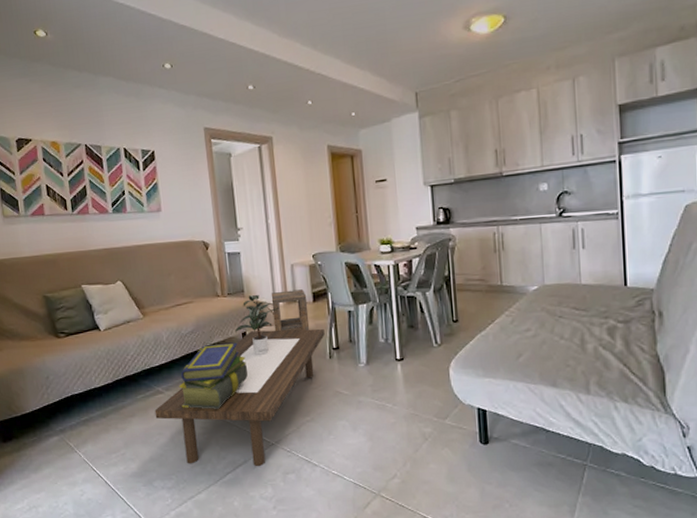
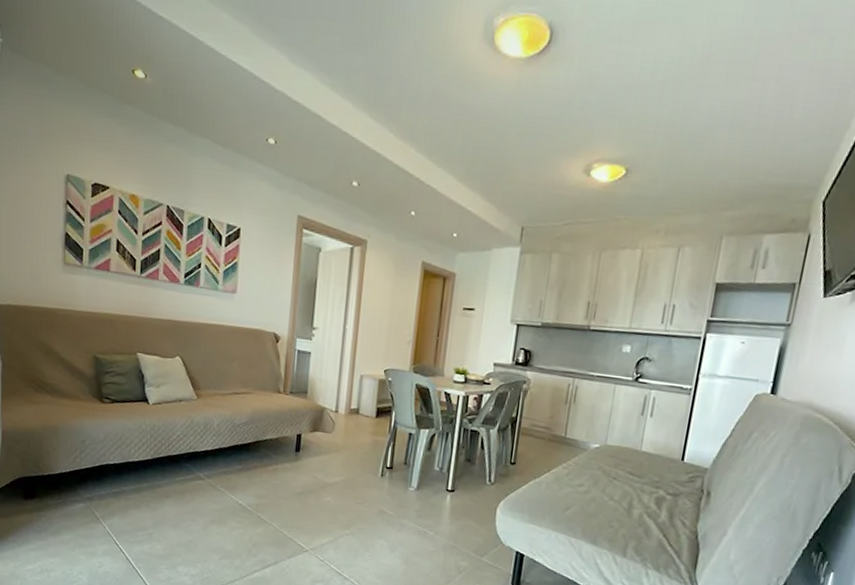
coffee table: present [154,328,325,467] -> none [191,434,382,571]
stack of books: present [179,342,248,409] -> none [220,439,296,506]
potted plant: present [235,295,279,355] -> none [290,398,339,460]
side table: present [271,289,310,332] -> none [331,400,371,445]

